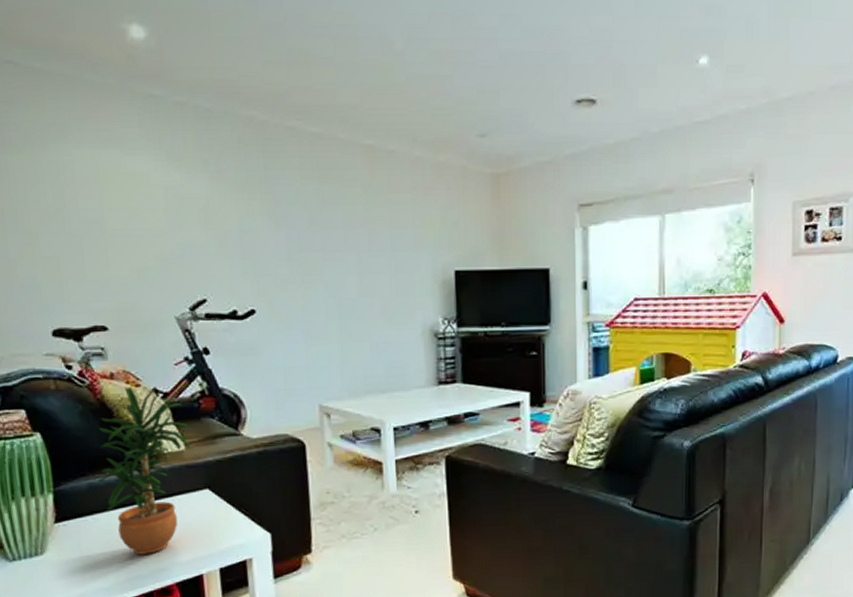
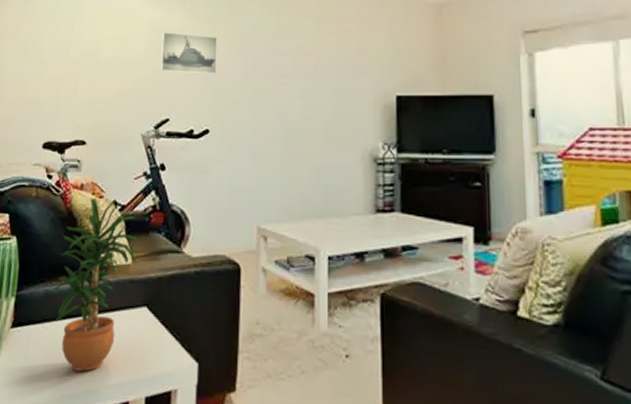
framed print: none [183,200,256,249] -> present [160,31,218,74]

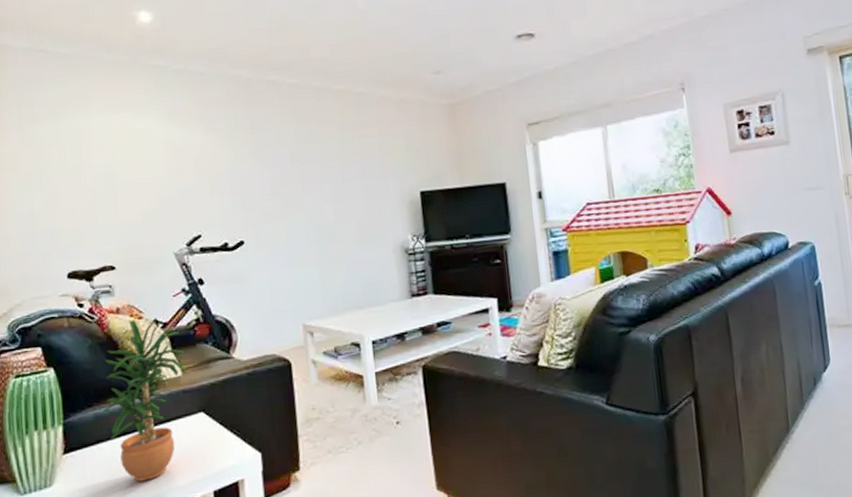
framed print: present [160,31,218,74] -> none [182,150,244,190]

